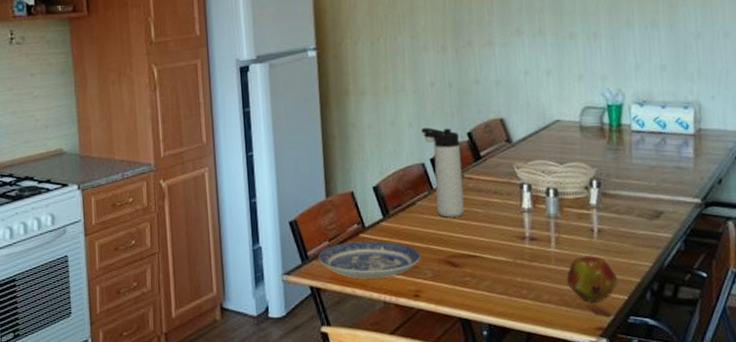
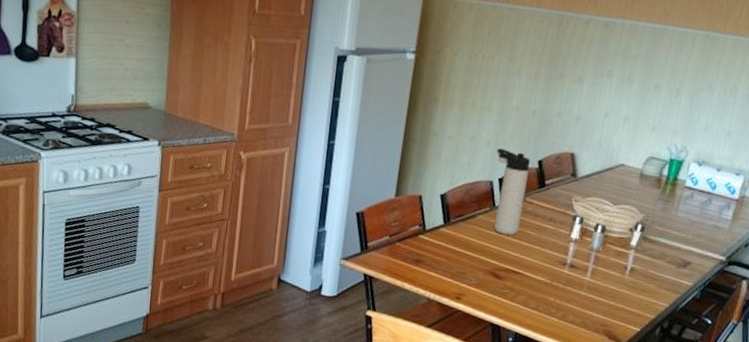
plate: present [318,240,421,279] -> none [377,240,471,278]
fruit: present [567,254,619,302] -> none [592,288,637,329]

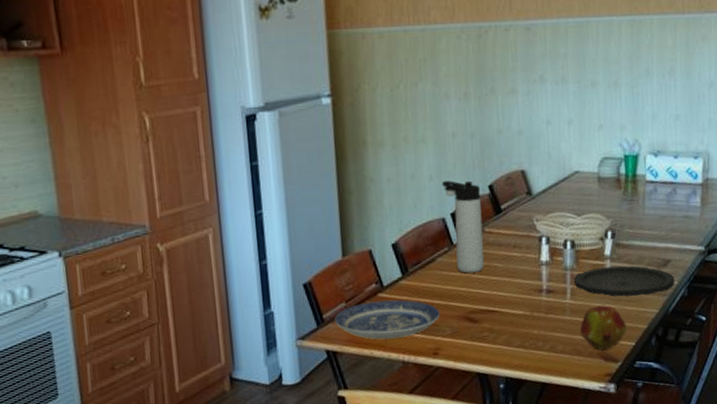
plate: none [377,240,471,278] -> present [335,300,441,340]
fruit: none [592,288,637,329] -> present [580,304,627,350]
plate: none [596,255,691,290] -> present [573,265,675,297]

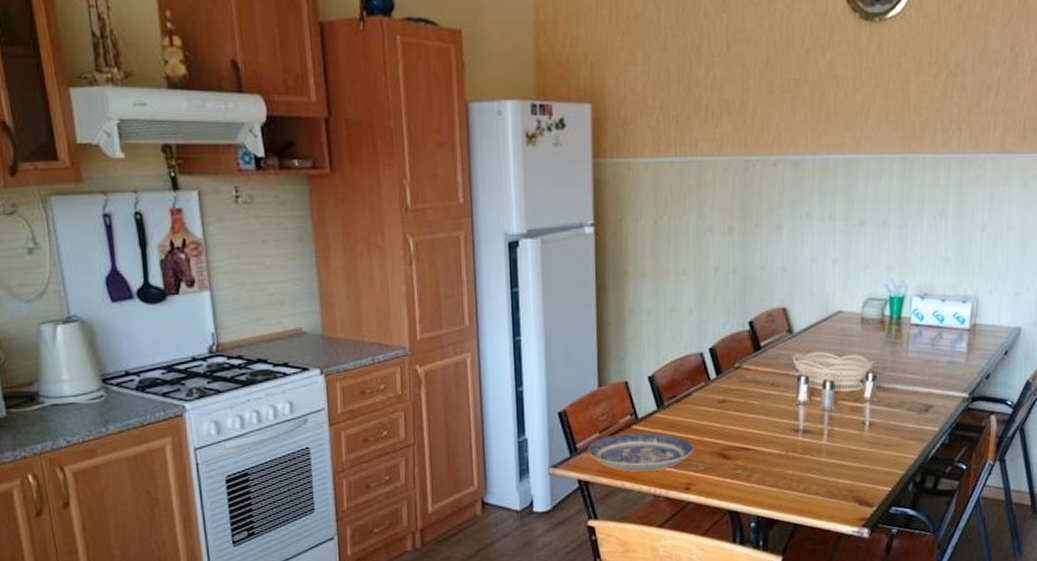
thermos bottle: present [442,180,484,273] -> none [702,315,741,409]
plate: present [573,265,675,297] -> none [831,409,936,441]
fruit: present [580,304,627,350] -> none [836,447,884,493]

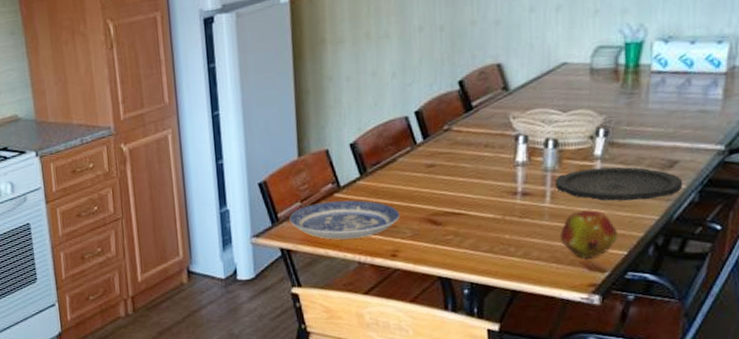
plate: none [831,409,936,441] -> present [555,167,683,201]
fruit: none [836,447,884,493] -> present [561,209,619,258]

